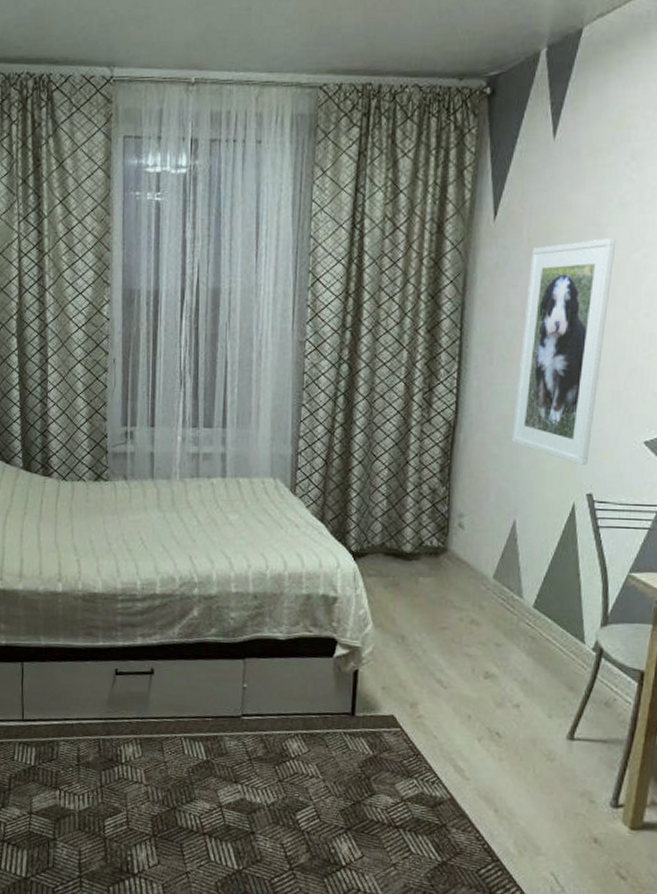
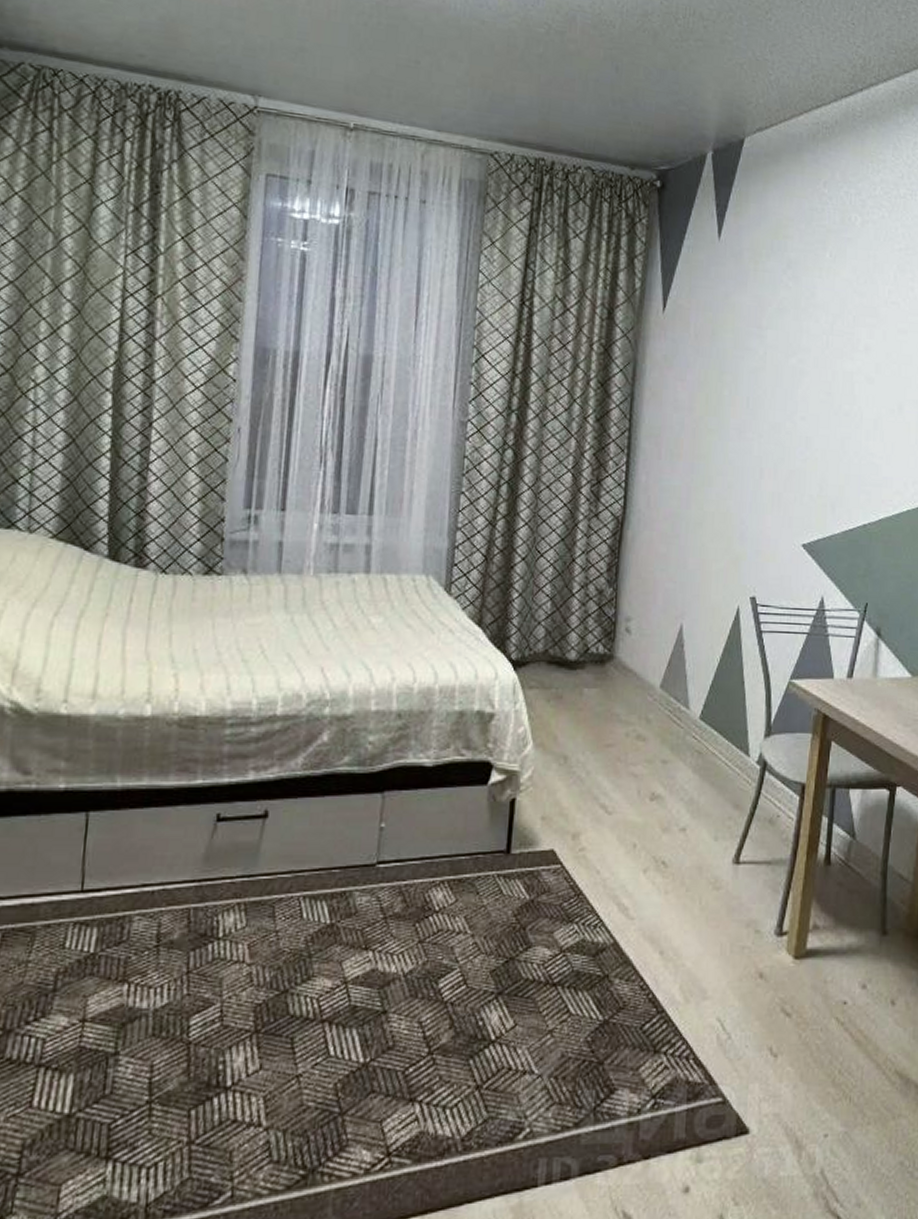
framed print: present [511,238,617,465] -> none [679,340,775,567]

